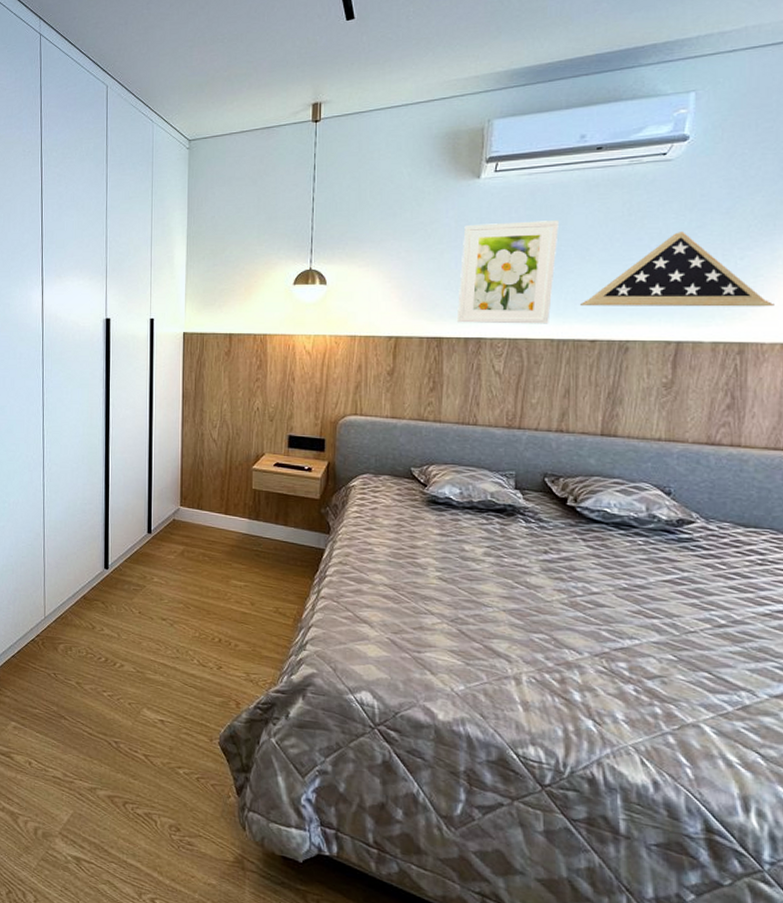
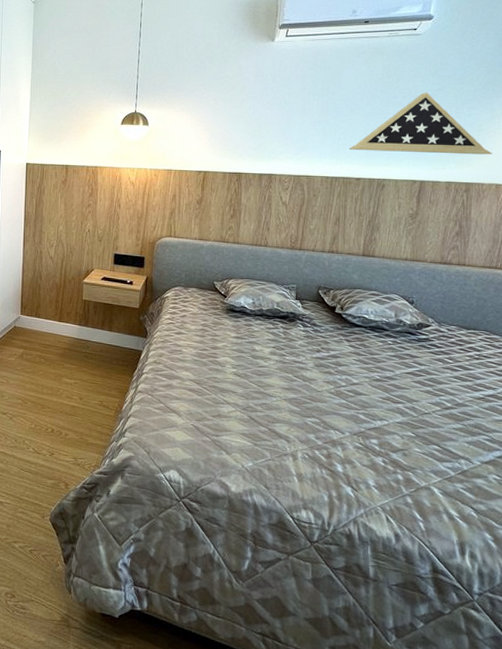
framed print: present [456,220,559,324] -> none [253,79,334,164]

